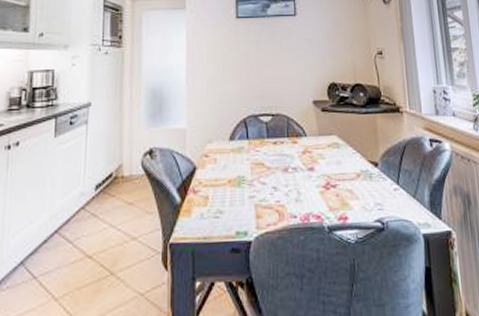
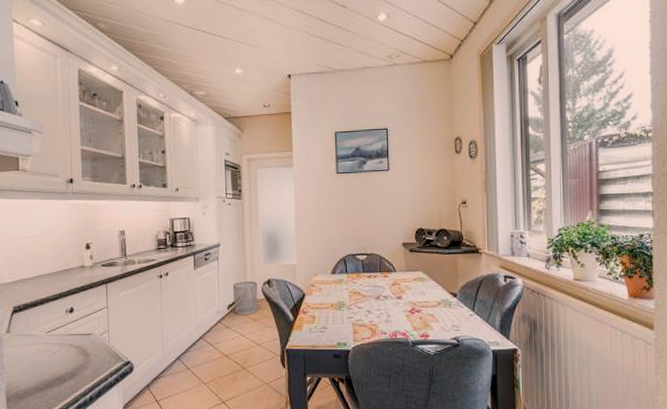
waste bin: none [104,151,136,199] -> present [233,281,258,316]

